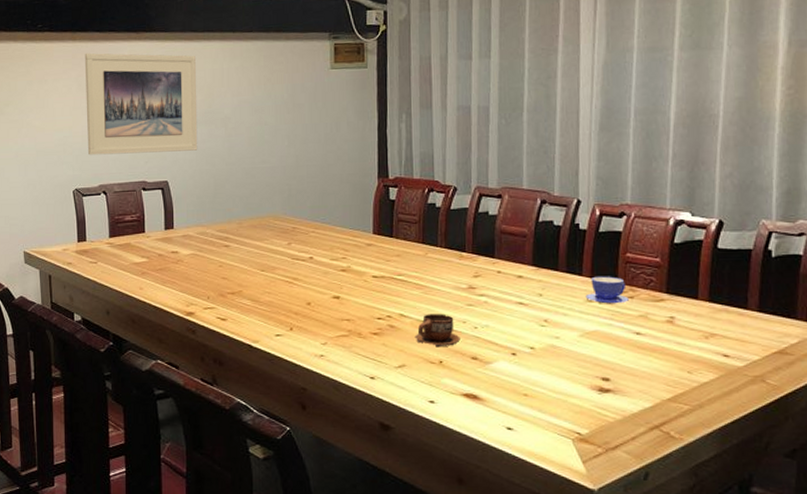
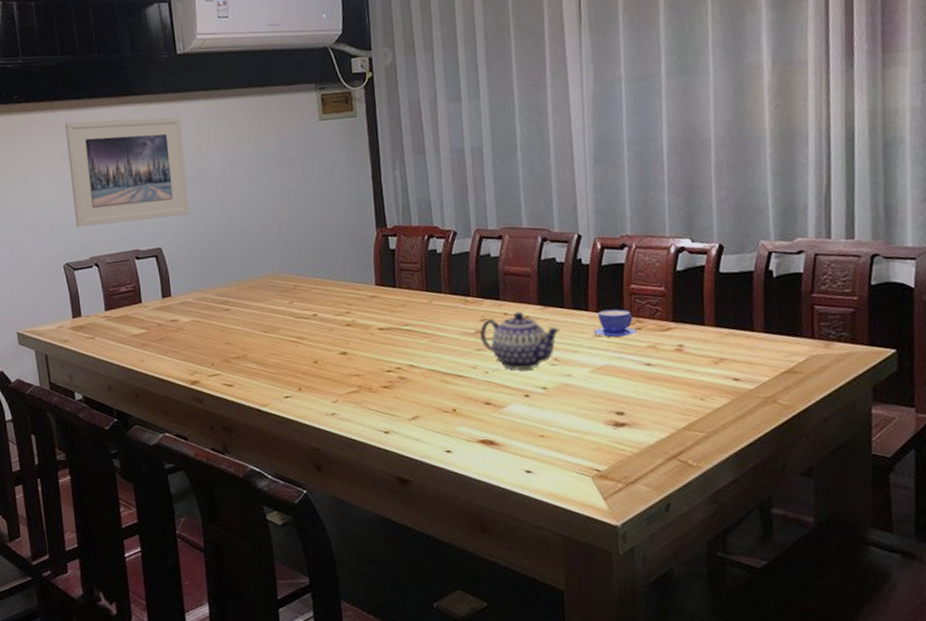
cup: present [415,314,460,348] -> none [426,361,472,396]
teapot: none [473,270,553,327] -> present [480,311,561,369]

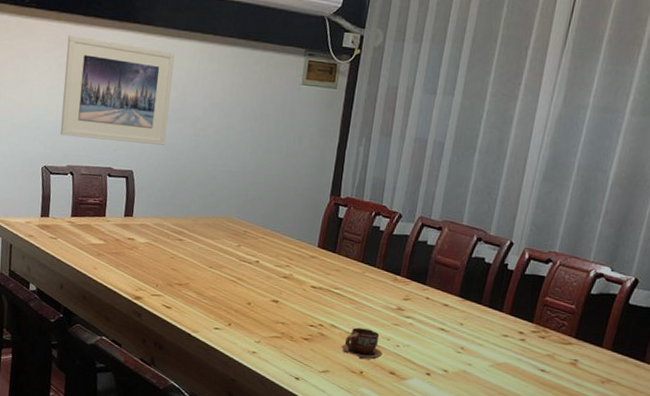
cup: none [426,361,472,396] -> present [341,327,383,360]
teapot: present [480,311,561,369] -> none [400,298,473,351]
teacup: present [593,309,637,338] -> none [501,314,541,342]

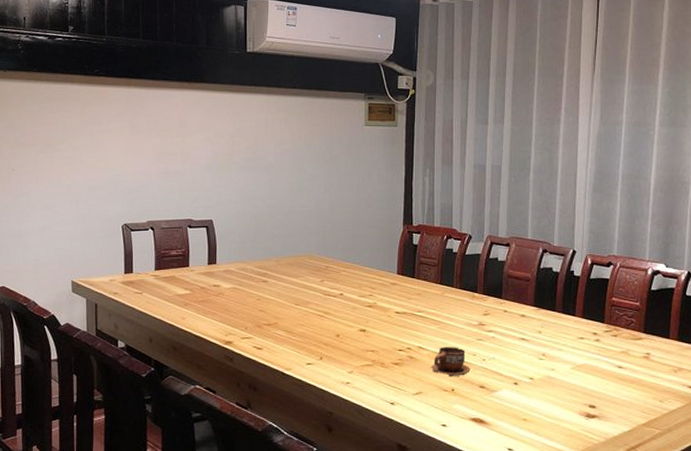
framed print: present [60,35,175,145] -> none [137,98,243,193]

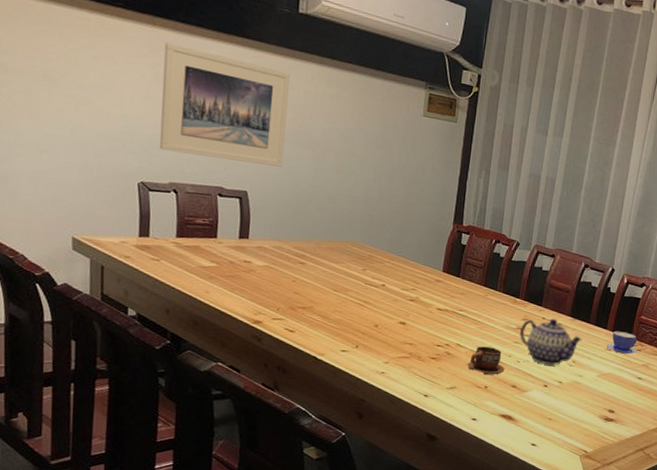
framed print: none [137,98,243,193] -> present [159,42,290,167]
teapot: none [482,310,550,360] -> present [520,318,583,365]
teacup: none [577,317,613,341] -> present [606,331,638,354]

